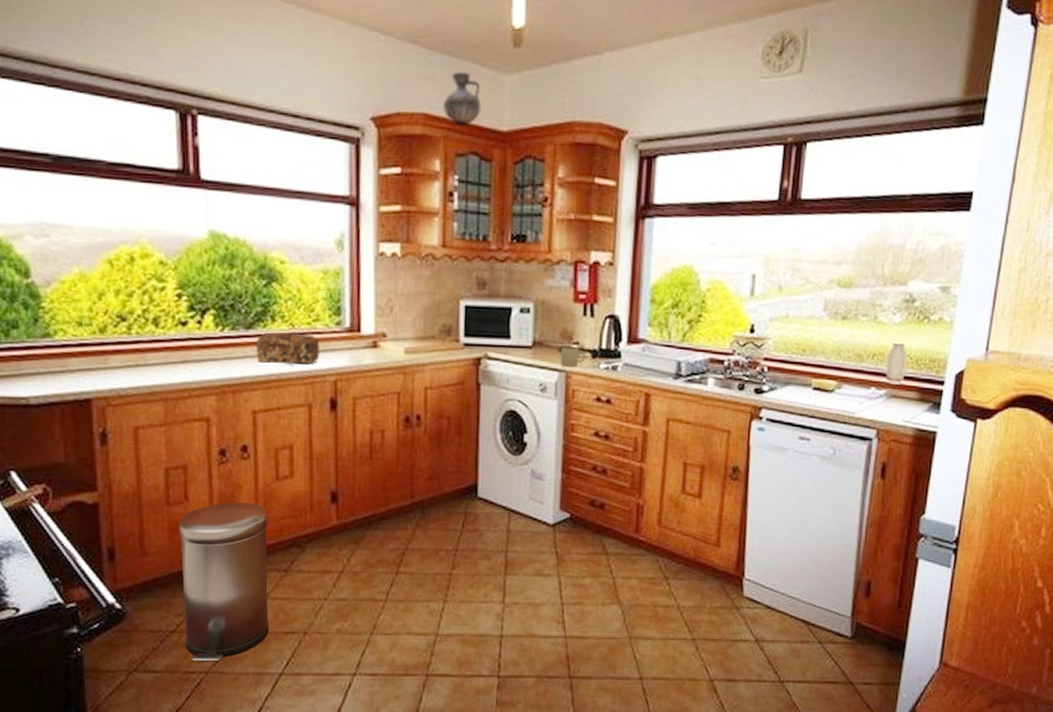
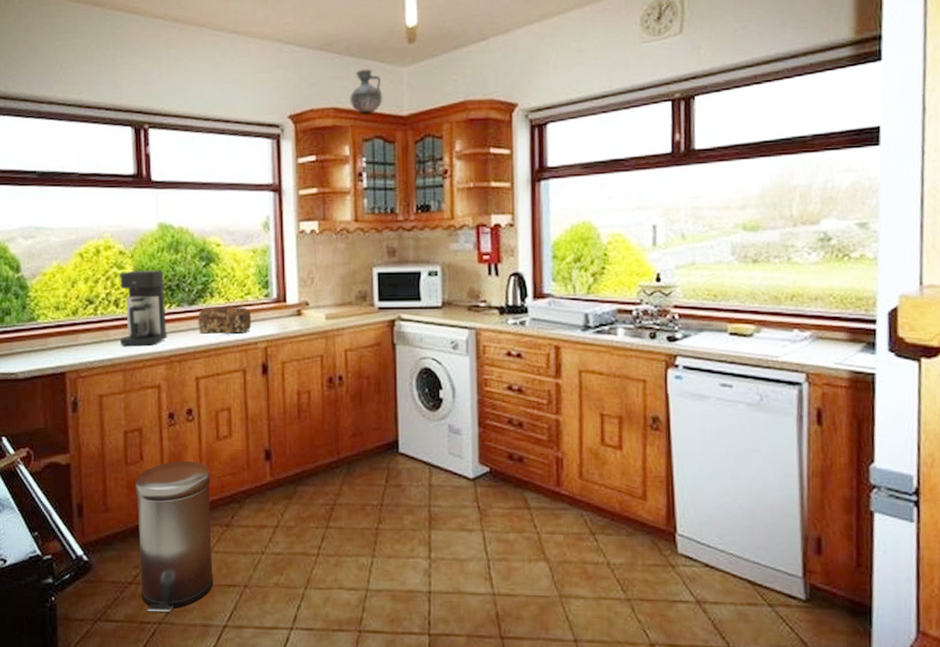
coffee maker: none [159,285,219,373] -> present [119,270,167,346]
mug: present [560,346,586,368] -> none [469,304,494,325]
vase: present [885,343,908,385] -> none [806,283,831,326]

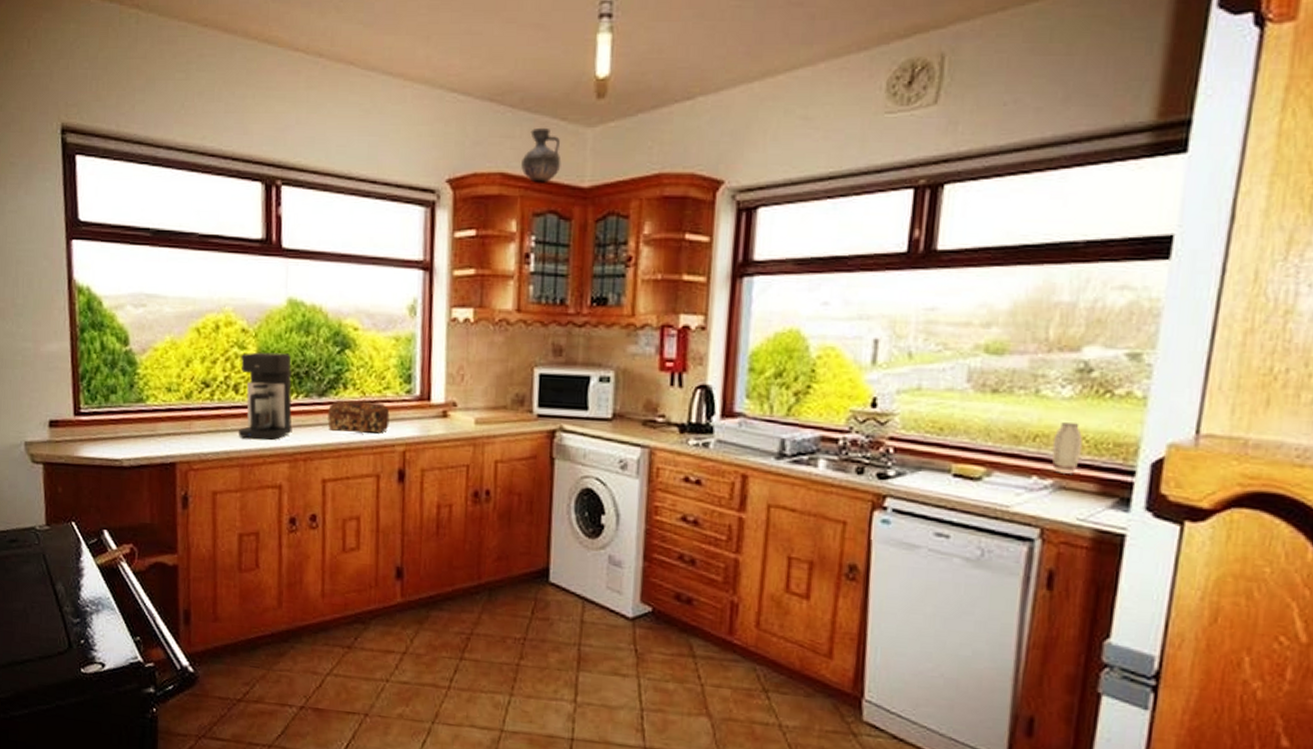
pedal bin: present [135,461,213,614] -> none [249,572,334,737]
vase: none [806,283,831,326] -> present [1051,422,1083,474]

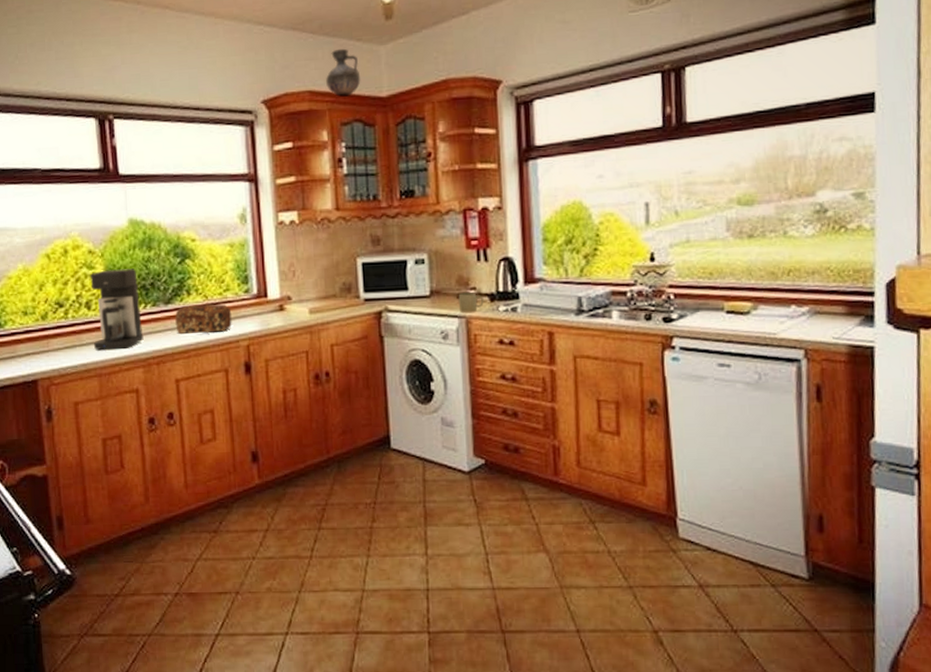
mug: none [643,419,673,444] -> present [458,292,484,314]
vase: present [1051,422,1083,474] -> none [803,256,829,301]

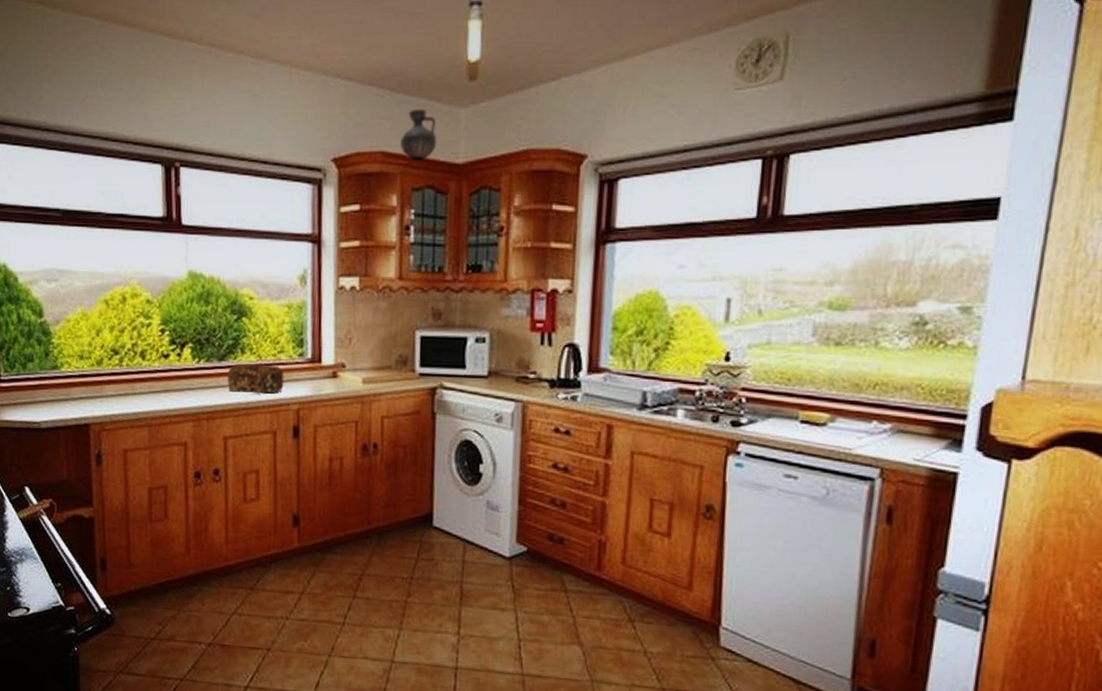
coffee maker: present [90,268,144,350] -> none [145,321,195,401]
mug: present [458,292,484,314] -> none [516,375,543,398]

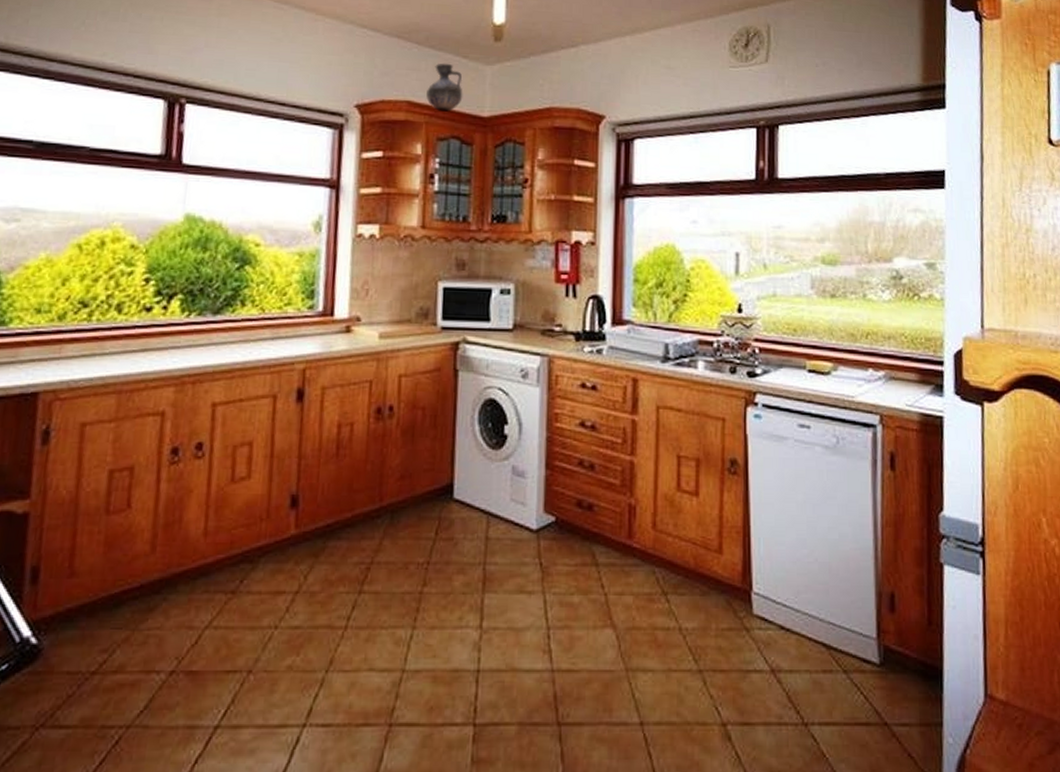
bread loaf: present [227,363,284,394] -> none [221,317,290,351]

